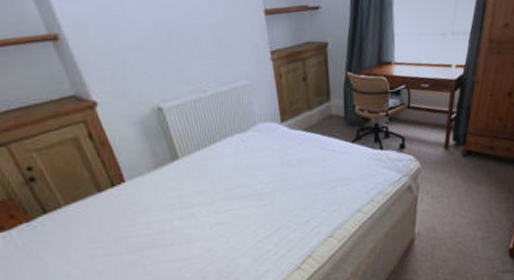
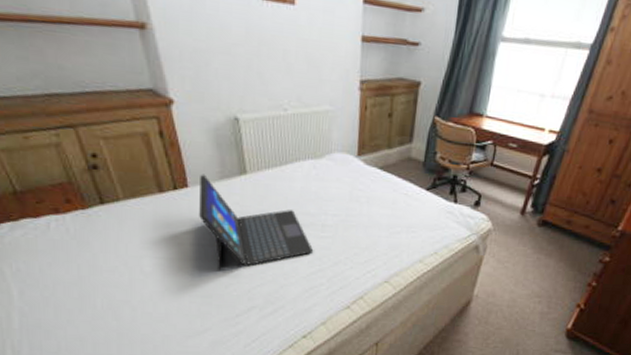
laptop: none [134,166,256,256] -> present [199,174,314,270]

